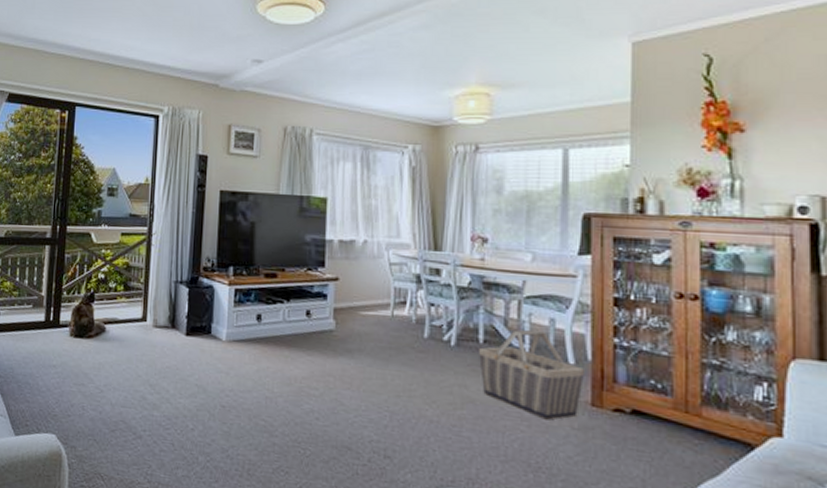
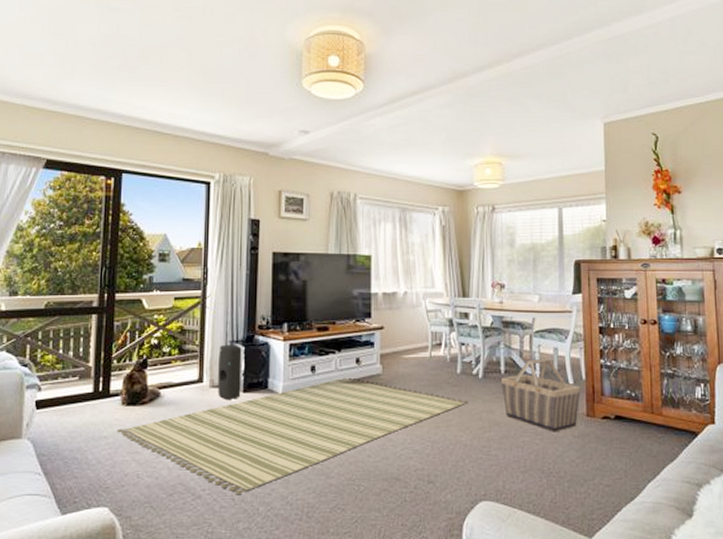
rug: none [64,329,437,441] -> present [116,377,469,495]
speaker: none [160,284,186,342] -> present [218,344,242,399]

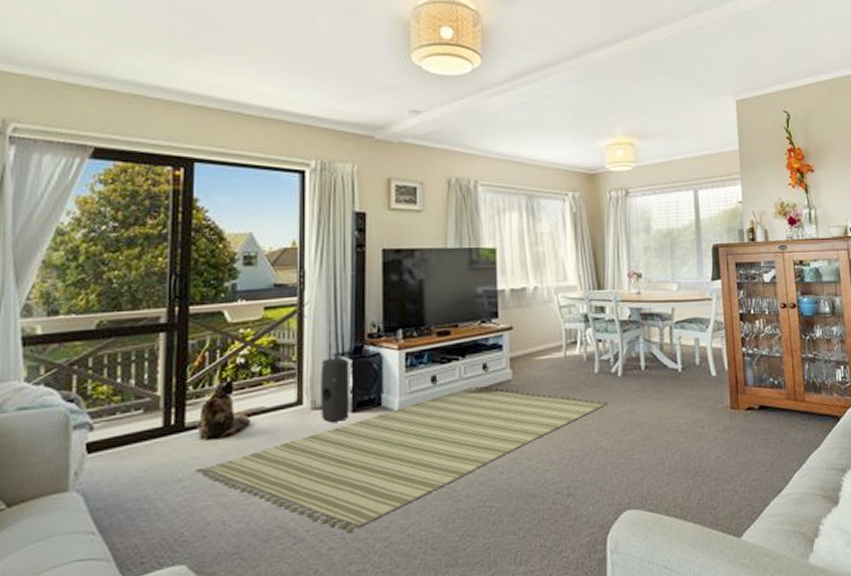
basket: present [500,358,580,432] -> none [641,350,724,429]

